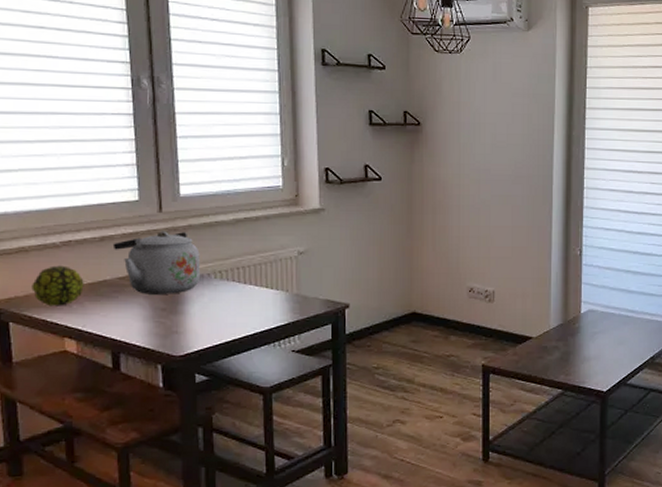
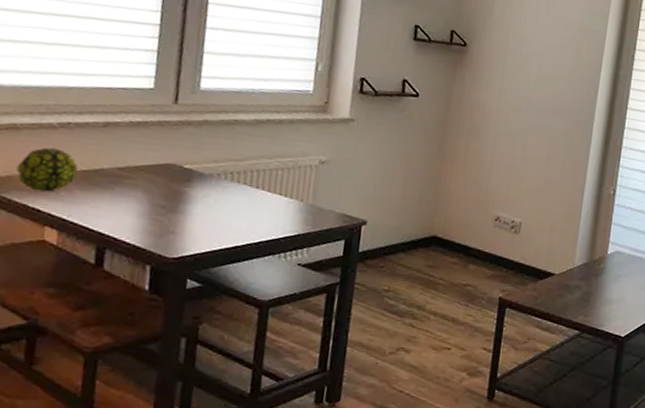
kettle: present [112,231,201,294] -> none [116,123,213,192]

